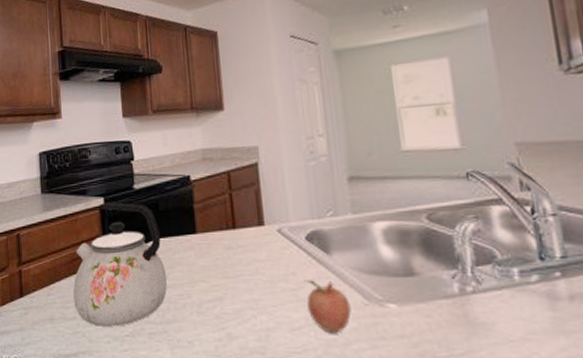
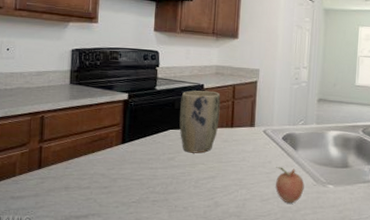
kettle: present [73,202,167,327] -> none [90,97,174,195]
plant pot: none [165,183,217,267] -> present [179,90,221,153]

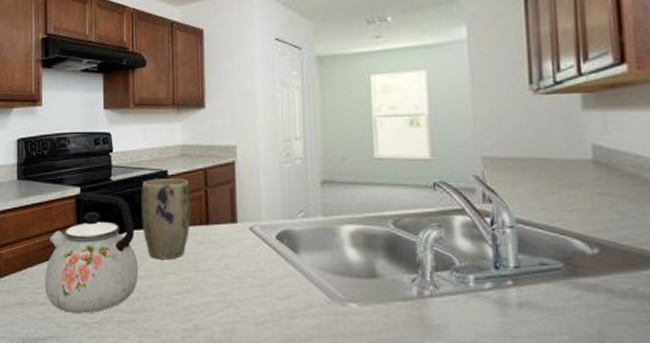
kettle: none [90,97,174,195] -> present [45,192,138,314]
fruit: present [275,167,304,204] -> none [271,277,315,329]

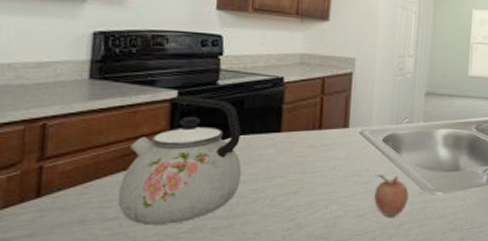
plant pot: present [141,179,191,260] -> none [250,85,306,164]
fruit: none [271,277,315,329] -> present [374,174,409,218]

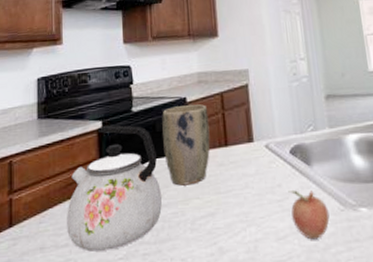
plant pot: none [250,85,306,164] -> present [162,104,210,186]

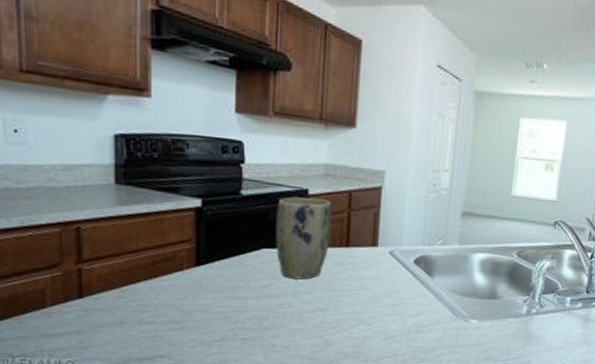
kettle: present [67,125,162,252] -> none [153,204,268,332]
fruit: present [288,190,330,240] -> none [404,297,441,342]

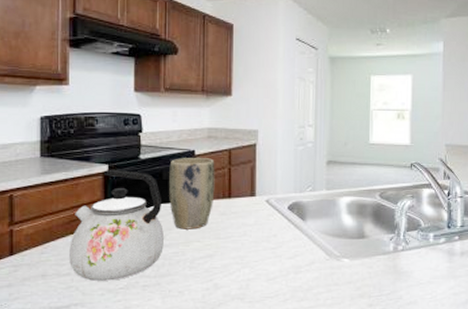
kettle: none [153,204,268,332] -> present [69,169,164,281]

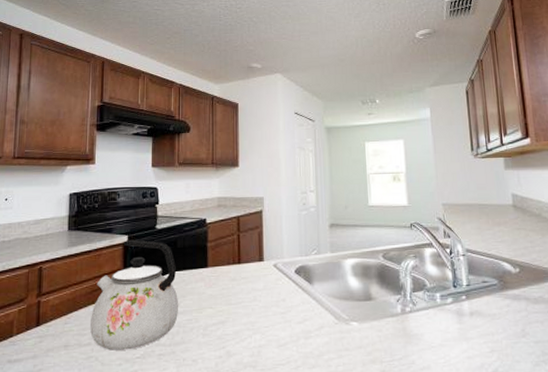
plant pot: present [169,158,215,229] -> none [183,226,225,296]

